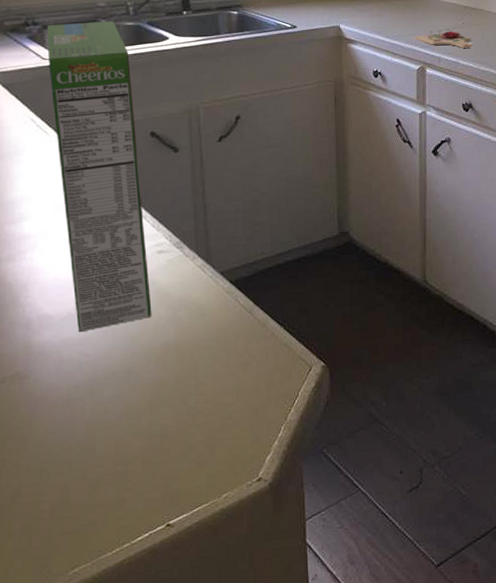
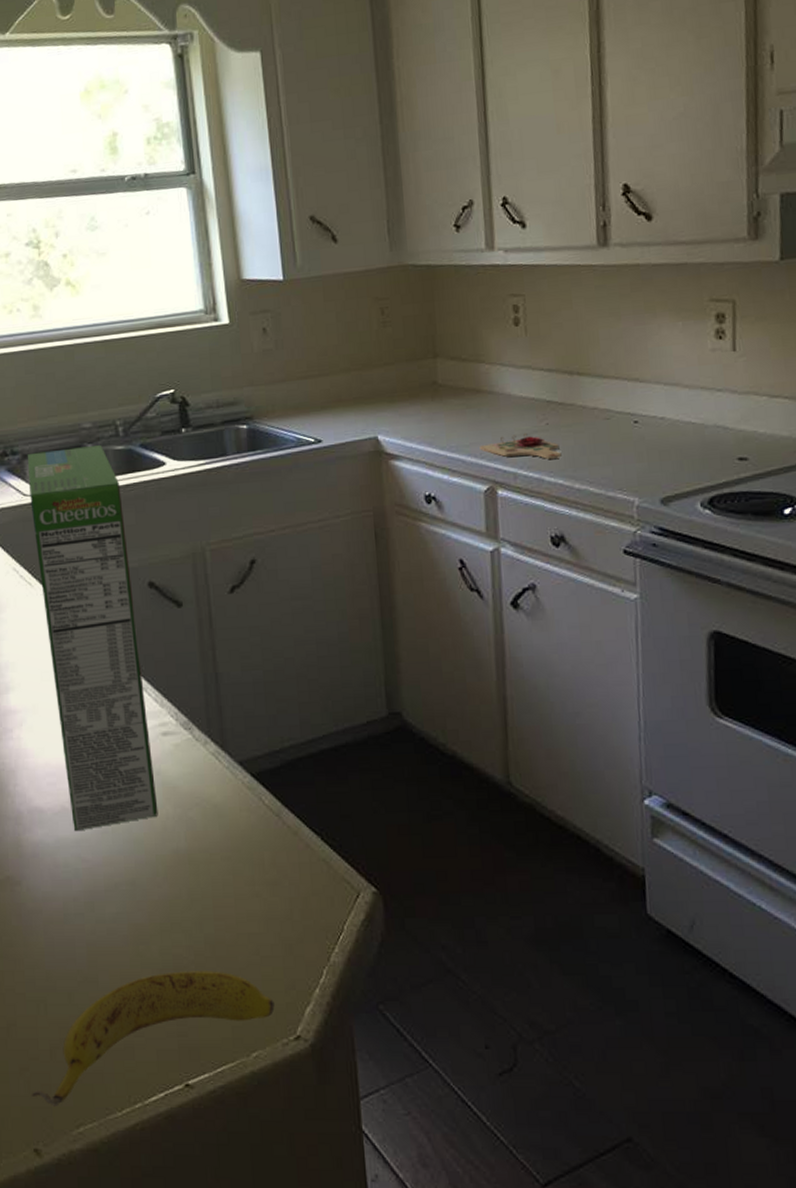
banana: none [33,434,242,555] -> present [32,971,275,1107]

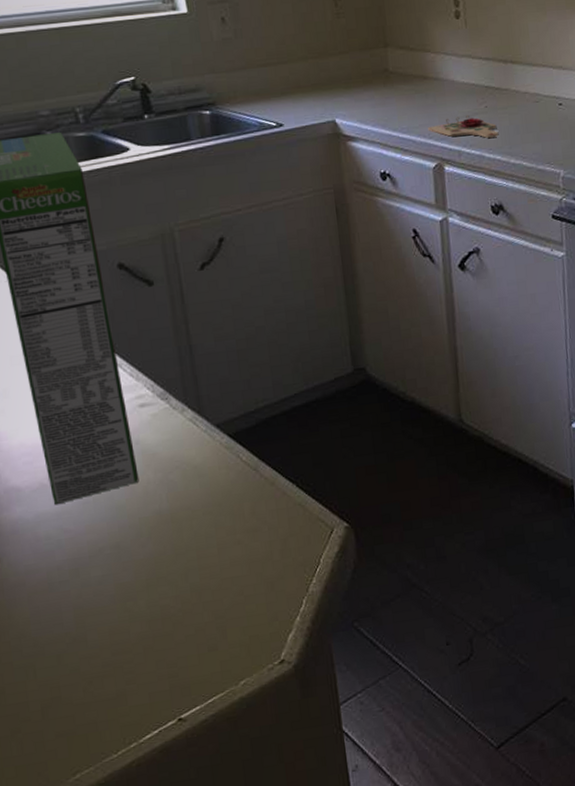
banana: present [32,971,275,1107] -> none [25,614,260,761]

